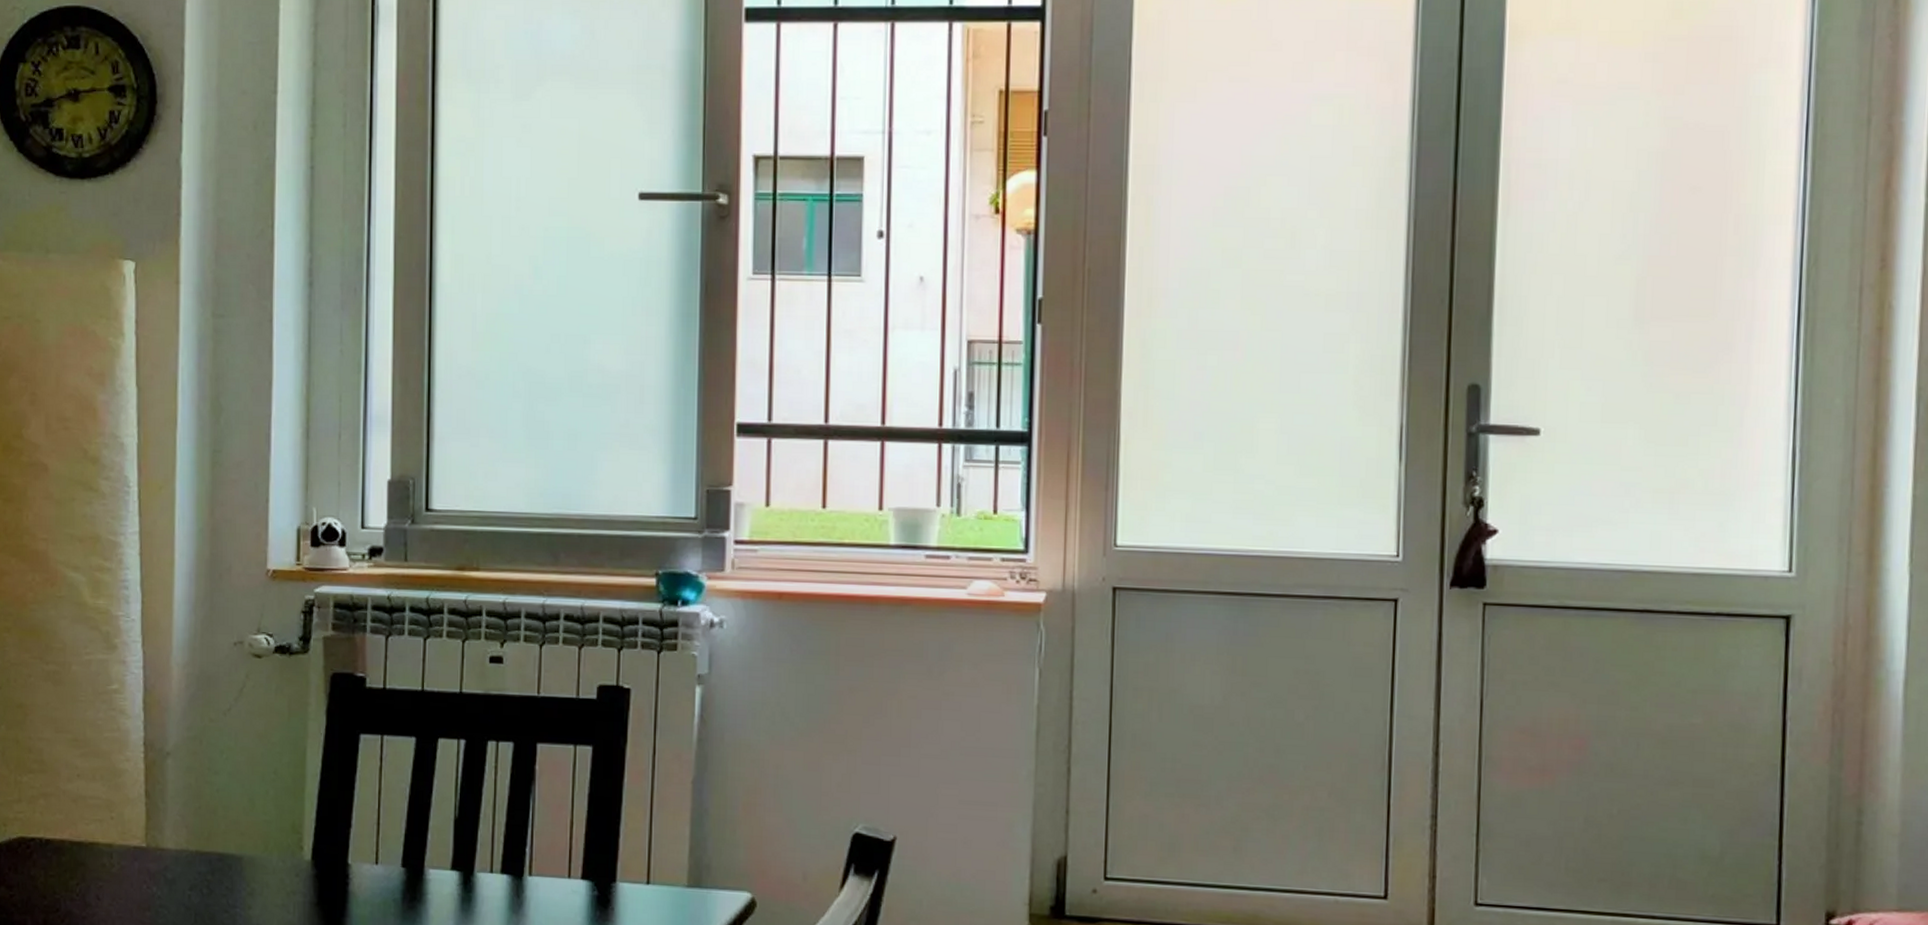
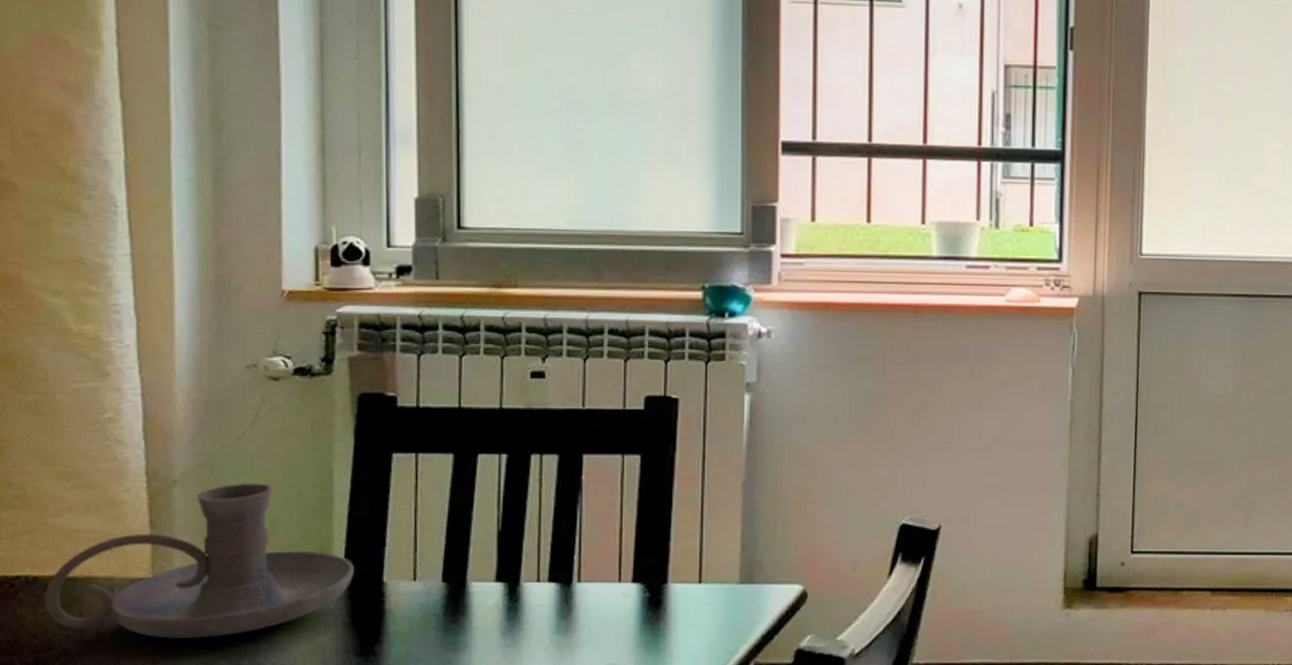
candle holder: none [54,757,322,909] -> present [44,483,354,639]

